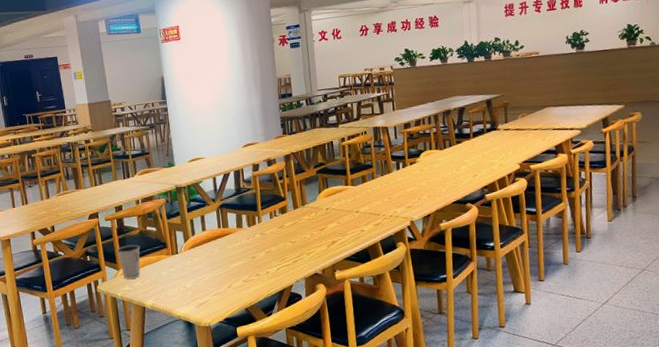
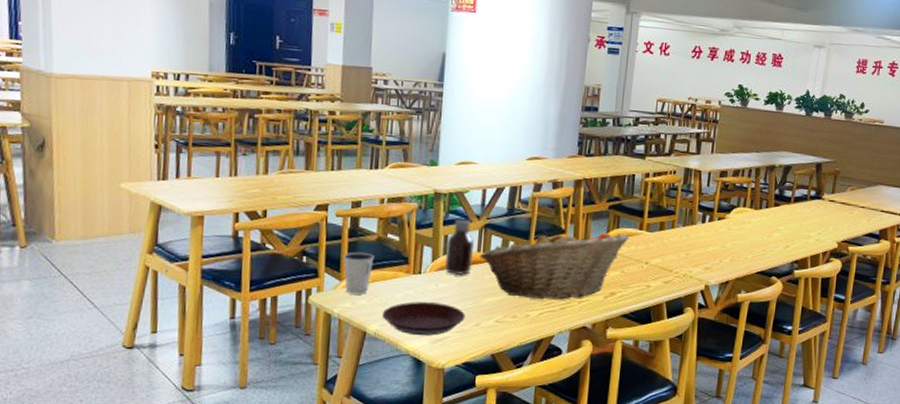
plate: none [154,274,219,303] -> present [381,302,465,336]
bottle: none [192,204,217,250] -> present [445,219,474,276]
fruit basket: none [220,191,338,259] -> present [479,230,629,300]

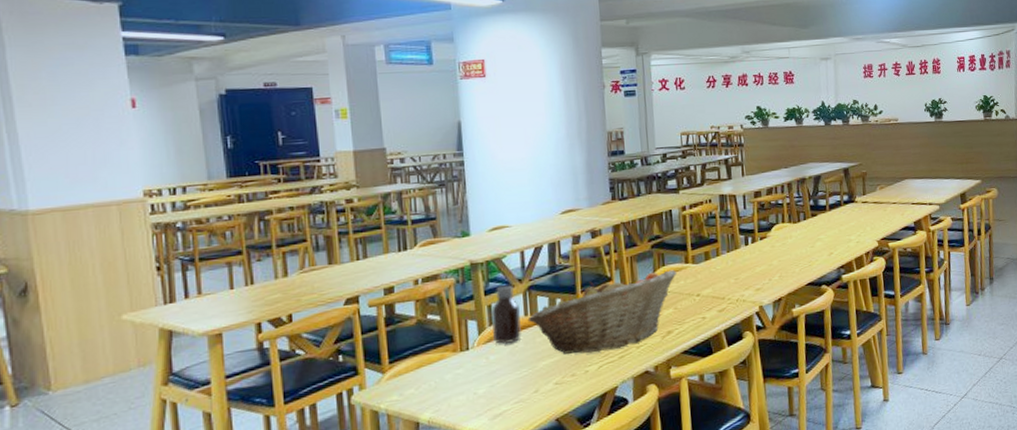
dixie cup: present [343,251,375,295] -> none [382,338,417,386]
plate: present [381,302,465,336] -> none [433,376,523,416]

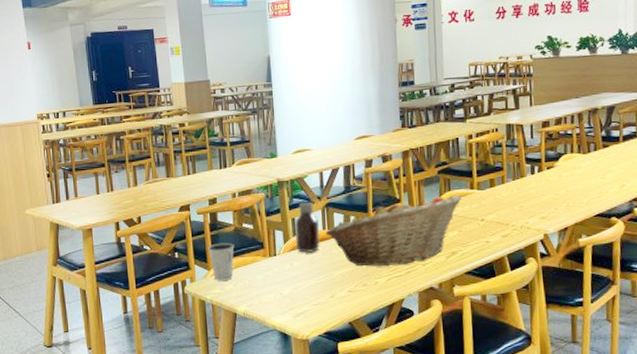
dixie cup: none [382,338,417,386] -> present [208,242,234,281]

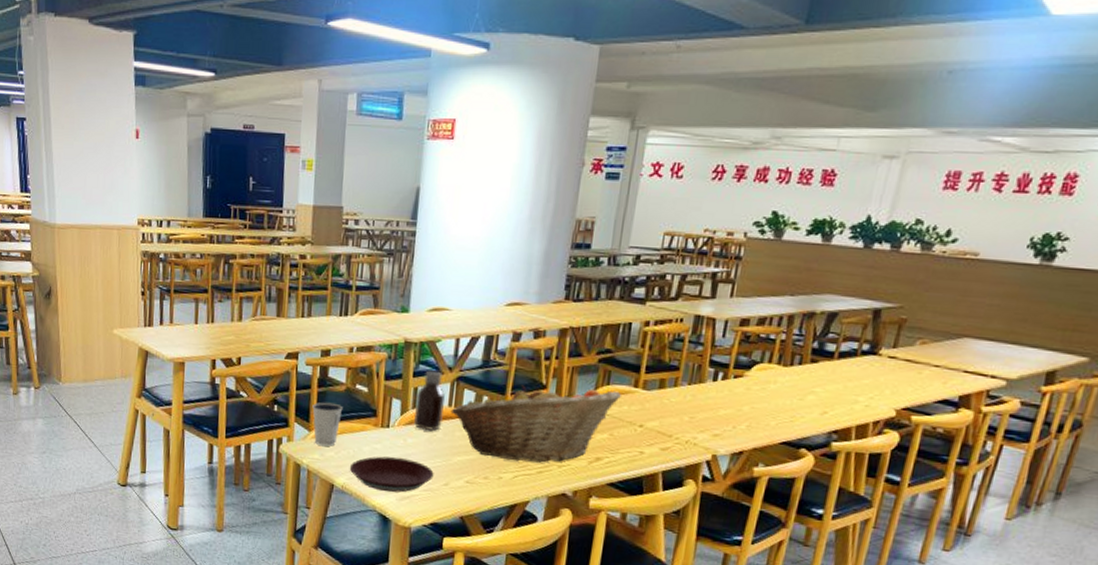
plate: none [247,280,321,311] -> present [349,456,434,493]

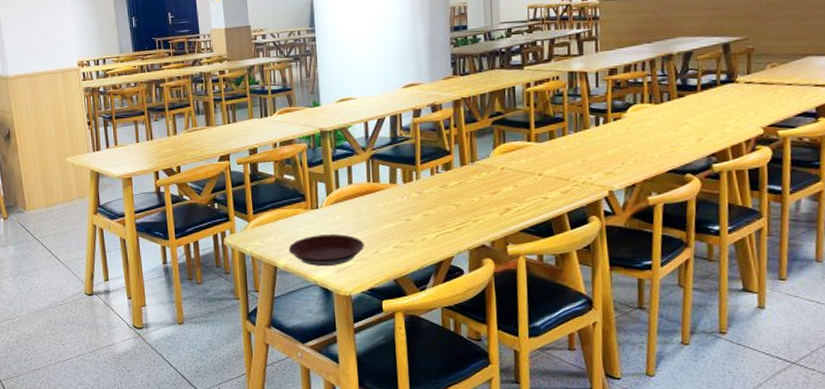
dixie cup: present [312,402,343,446] -> none [248,194,275,233]
bottle: present [414,370,445,432] -> none [337,153,365,207]
fruit basket: present [450,385,621,463] -> none [370,147,518,223]

